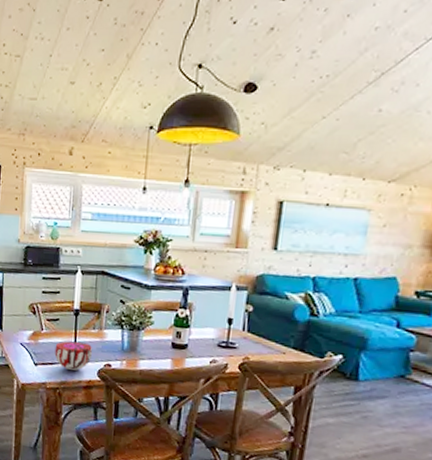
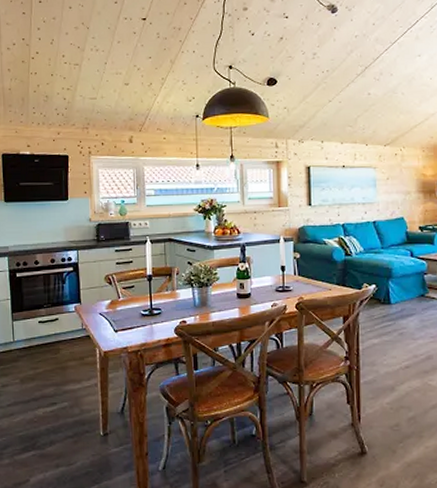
decorative bowl: present [54,341,92,371] -> none [133,305,167,331]

